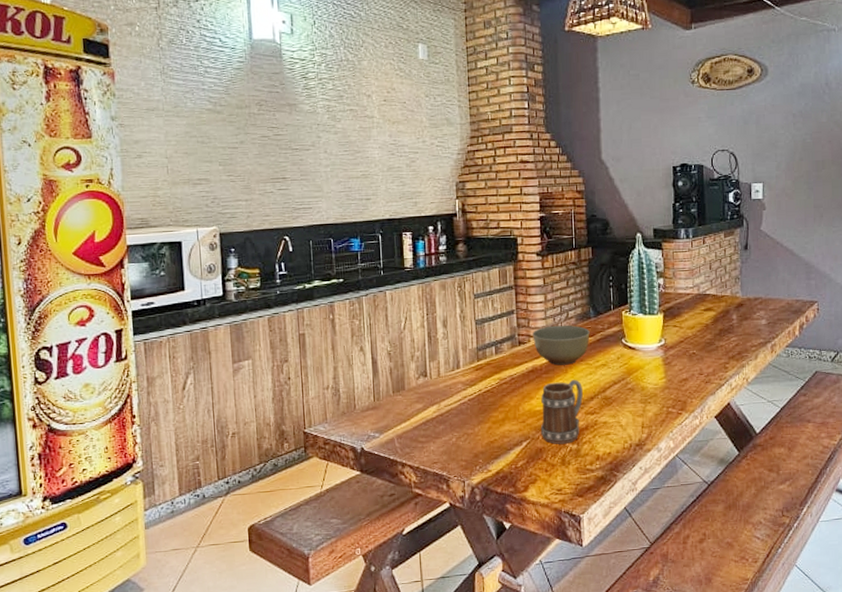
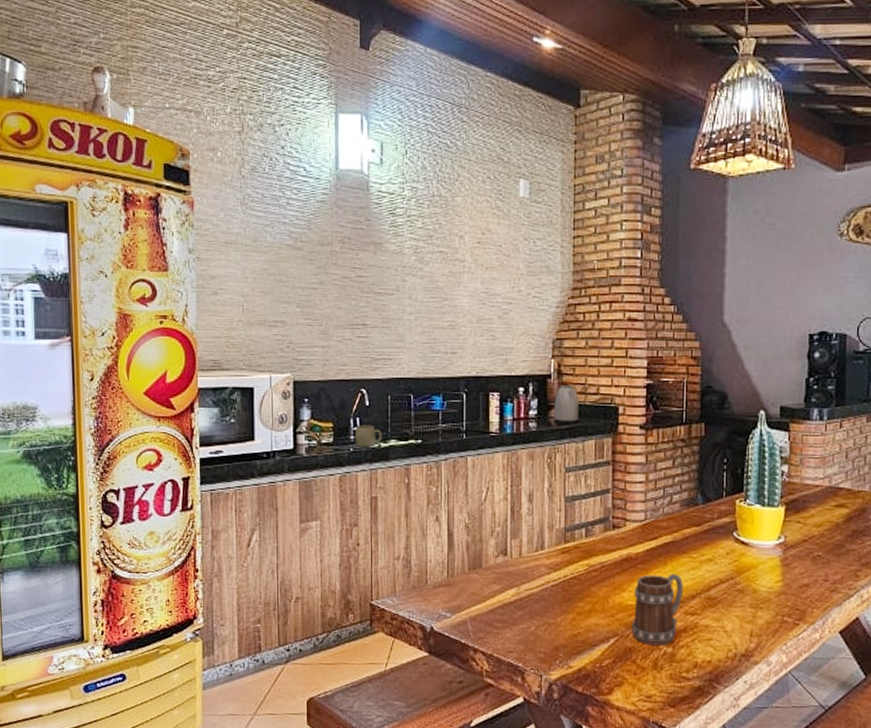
mug: none [280,268,306,291] -> present [354,424,382,449]
kettle: none [460,221,483,257] -> present [554,384,579,424]
bowl: present [532,325,590,366] -> none [629,510,696,556]

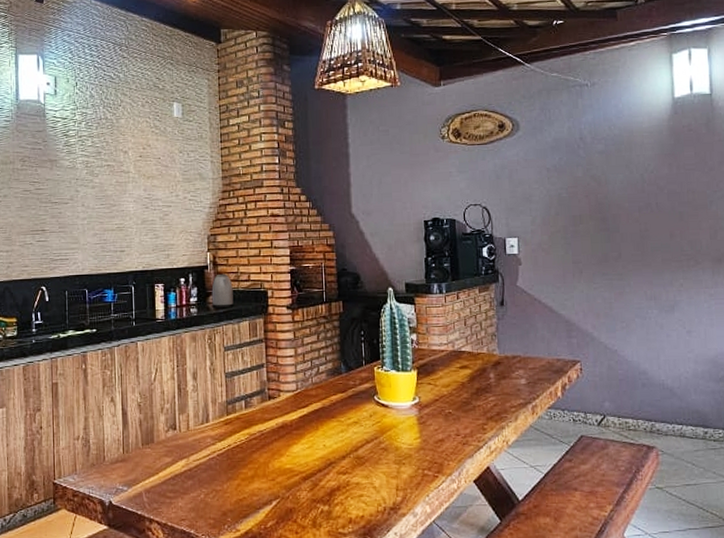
mug: present [354,424,382,449] -> none [36,318,61,340]
beer mug: present [631,574,683,646] -> none [290,437,334,505]

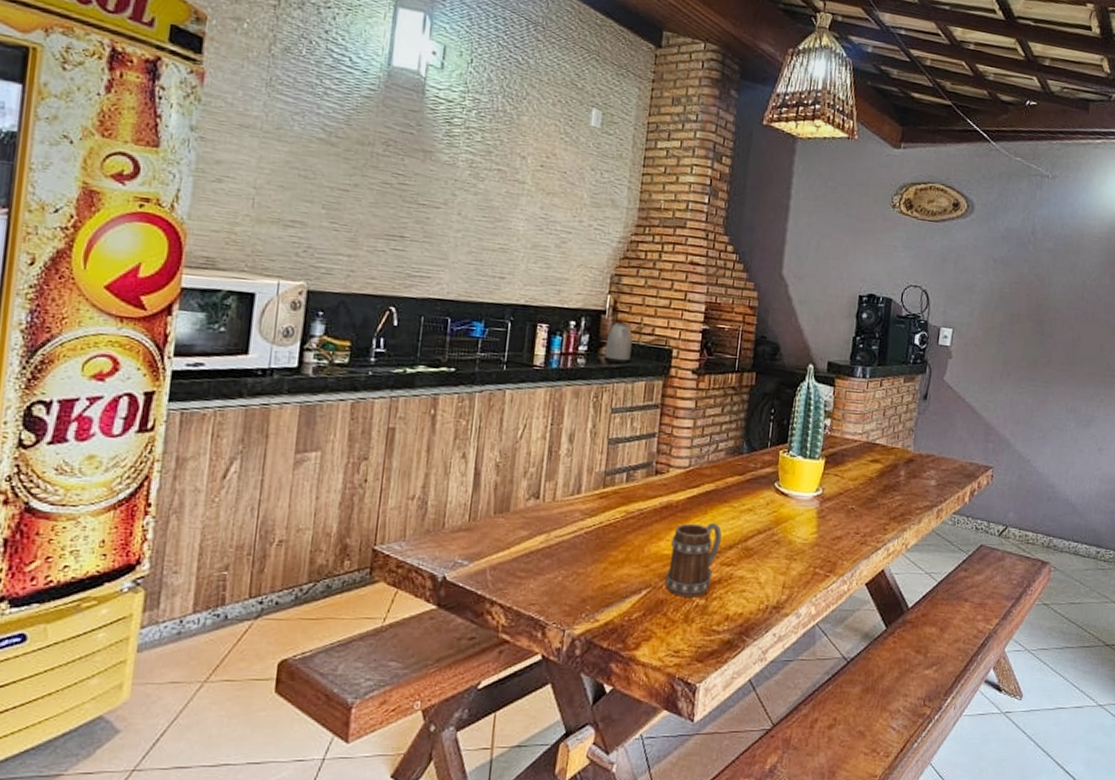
beer mug: none [290,437,334,505] -> present [664,523,722,597]

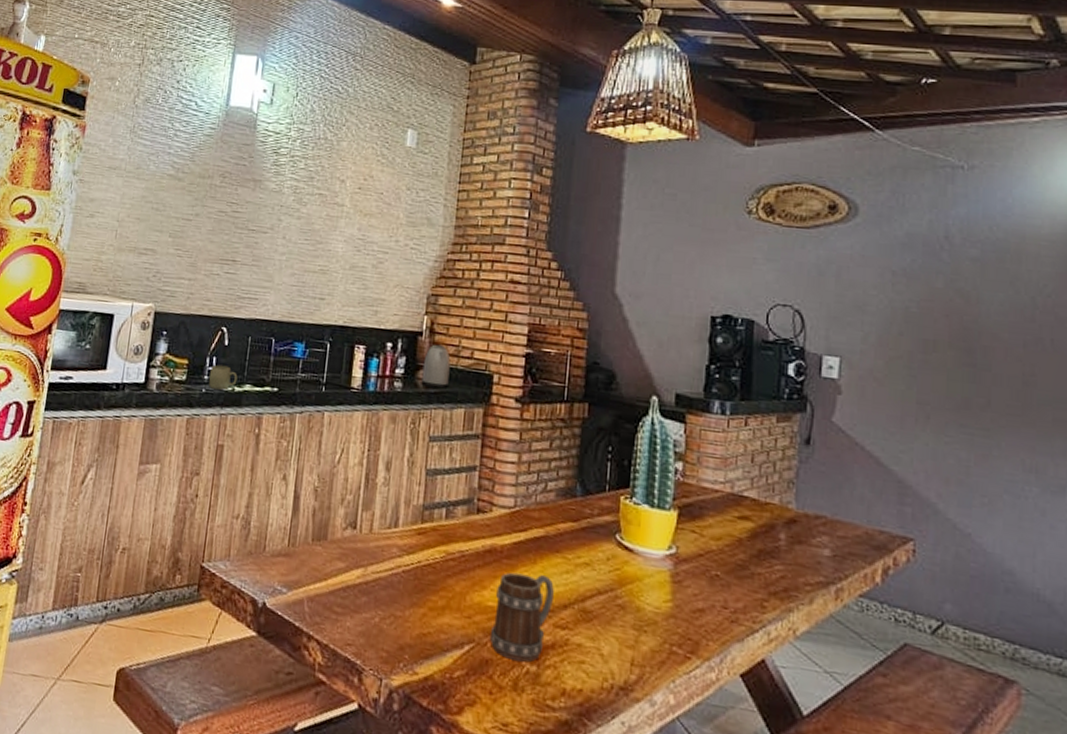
mug: none [375,346,410,373] -> present [208,364,238,391]

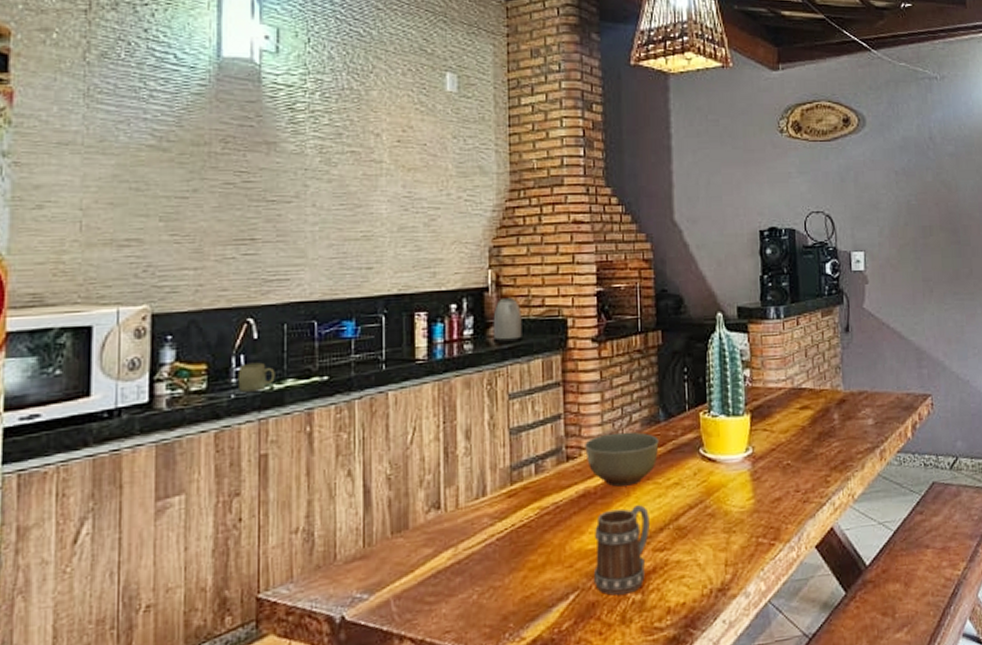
bowl: none [496,496,573,554] -> present [585,432,659,487]

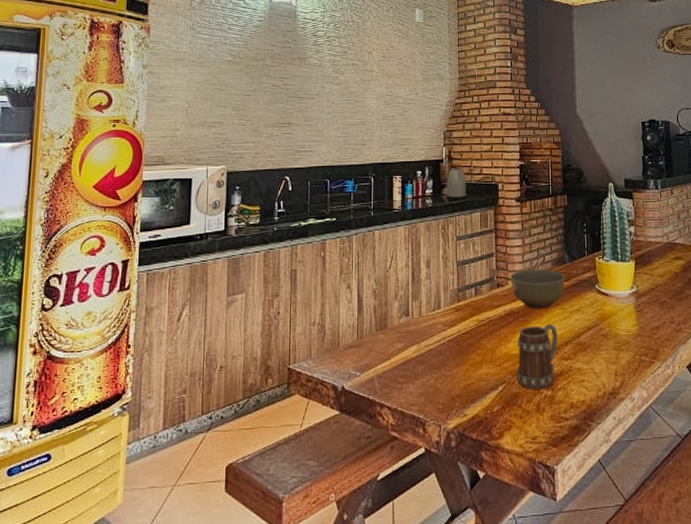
mug: present [237,362,275,394] -> none [278,206,302,227]

